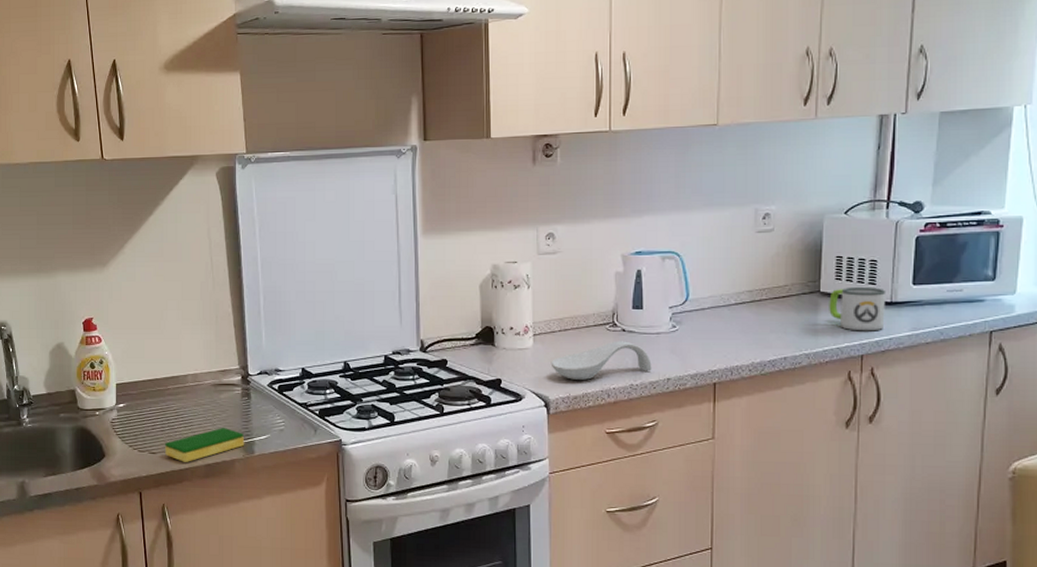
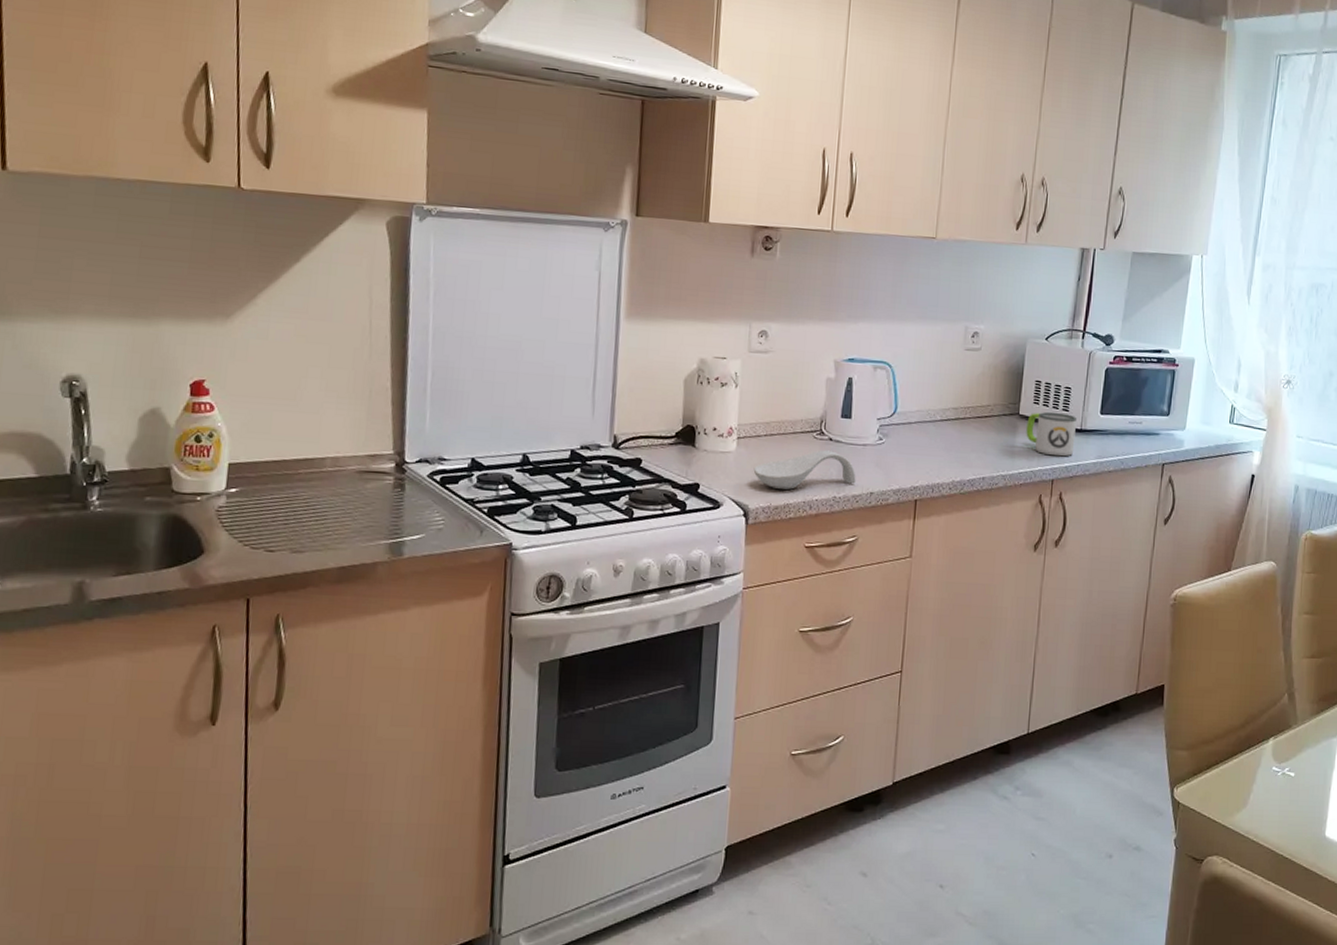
dish sponge: present [164,428,245,462] -> none [286,523,392,564]

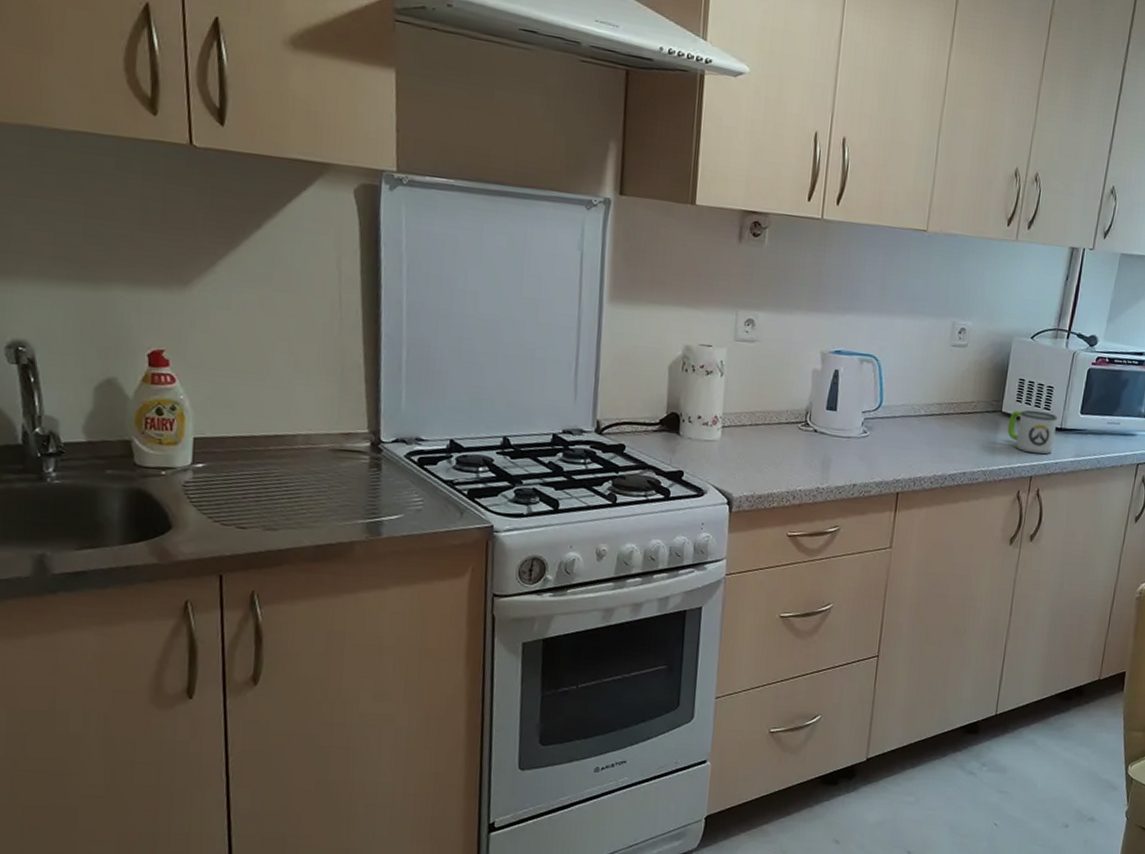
spoon rest: present [753,450,856,490] -> none [737,441,840,479]

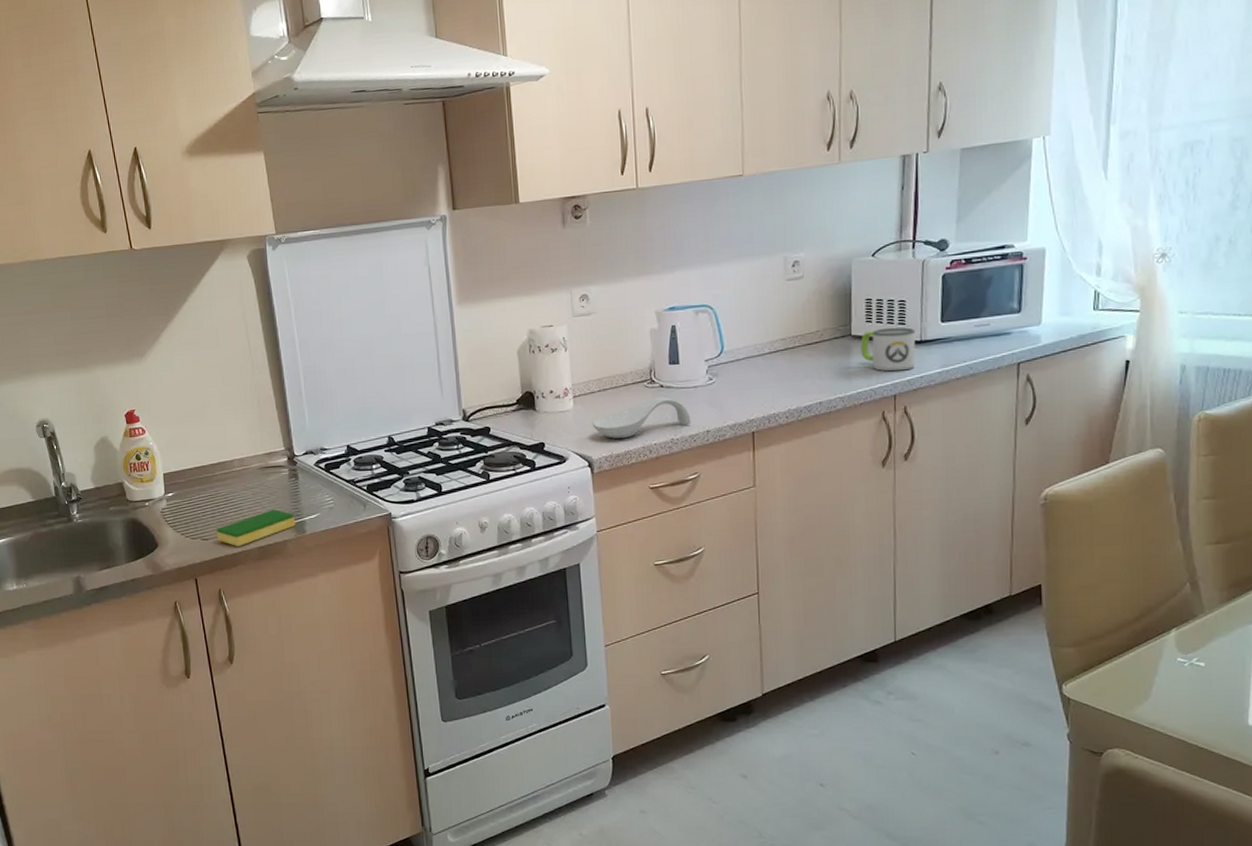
dish sponge: none [259,502,370,542] -> present [216,509,296,546]
spoon rest: none [737,441,840,479] -> present [592,397,691,438]

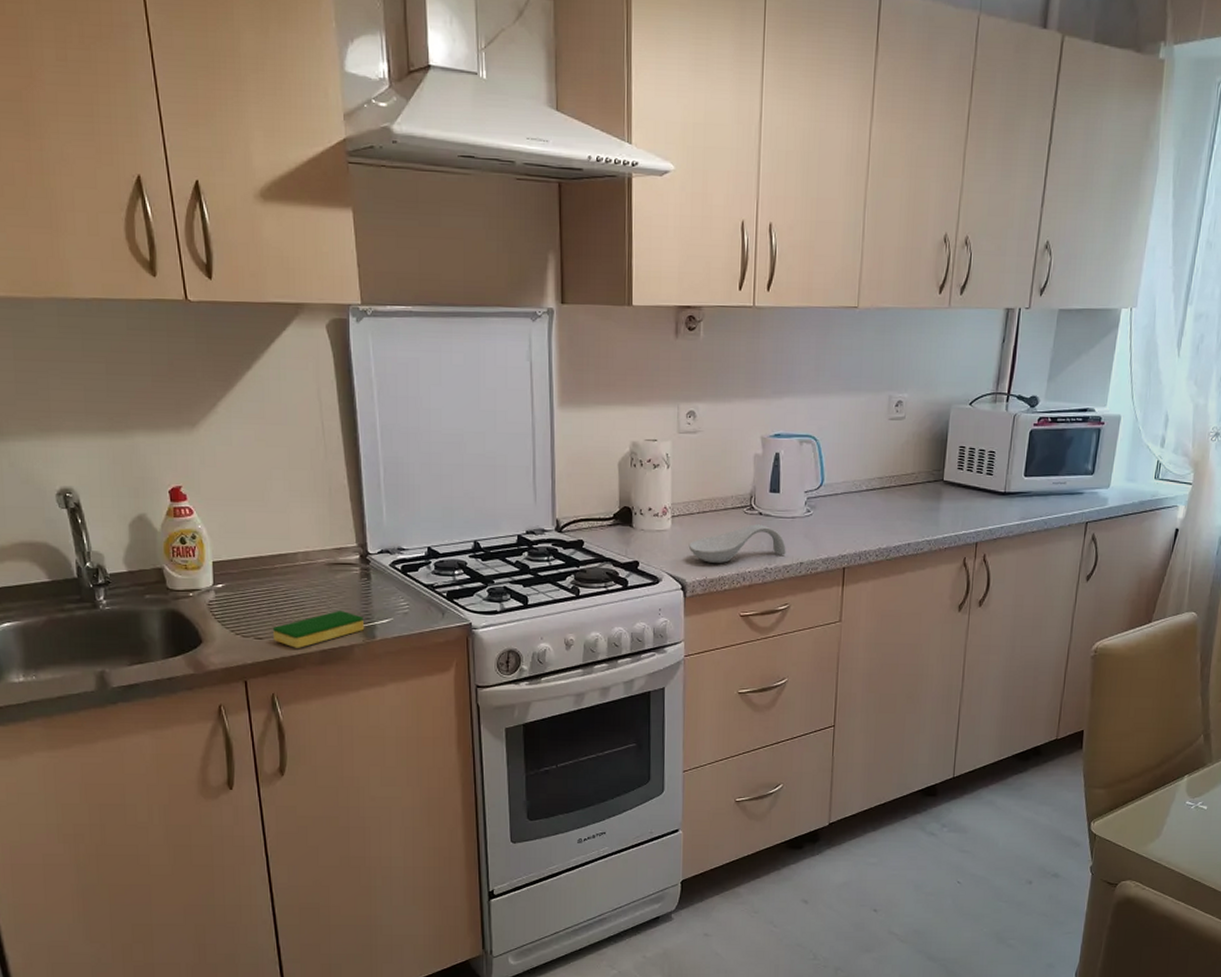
mug: present [860,327,916,372] -> none [950,476,1001,520]

